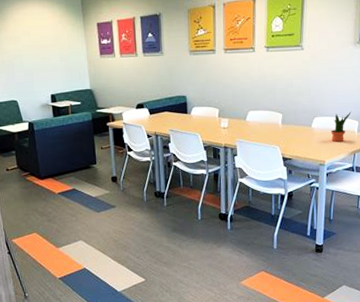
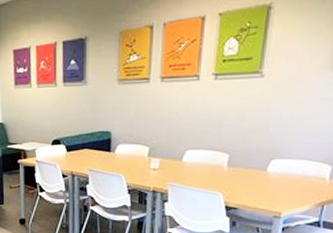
potted plant: present [330,111,351,142] -> none [291,153,323,190]

